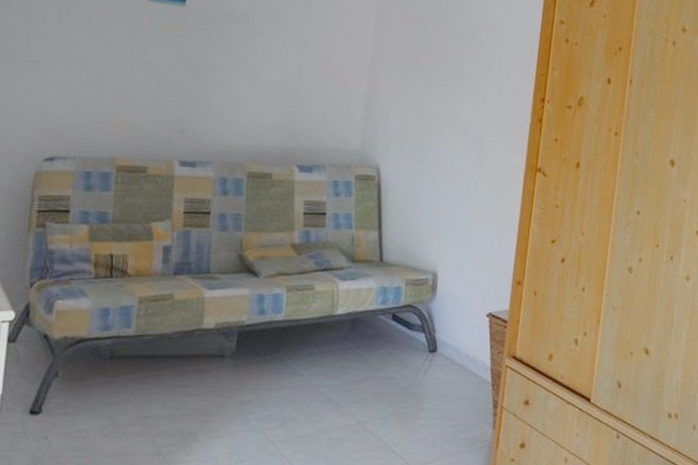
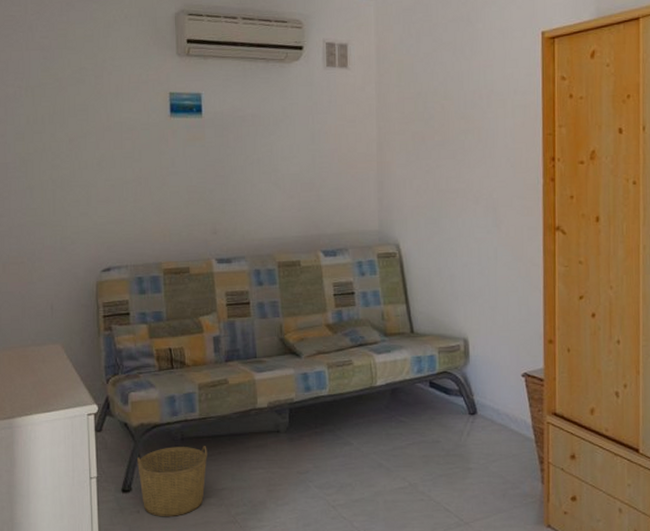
basket: none [53,365,139,446] -> present [137,446,207,517]

